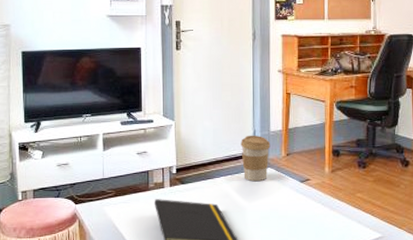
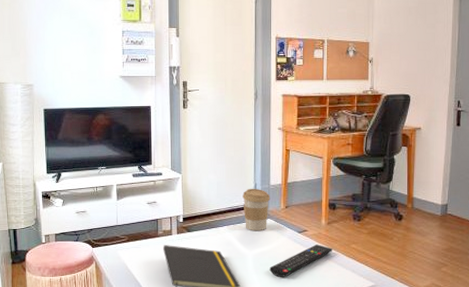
remote control: none [270,194,337,231] -> present [270,244,333,277]

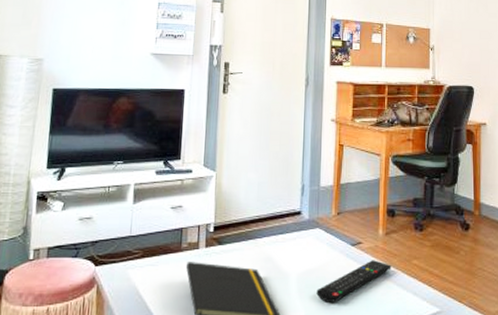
coffee cup: present [243,188,270,231] -> none [287,190,320,244]

